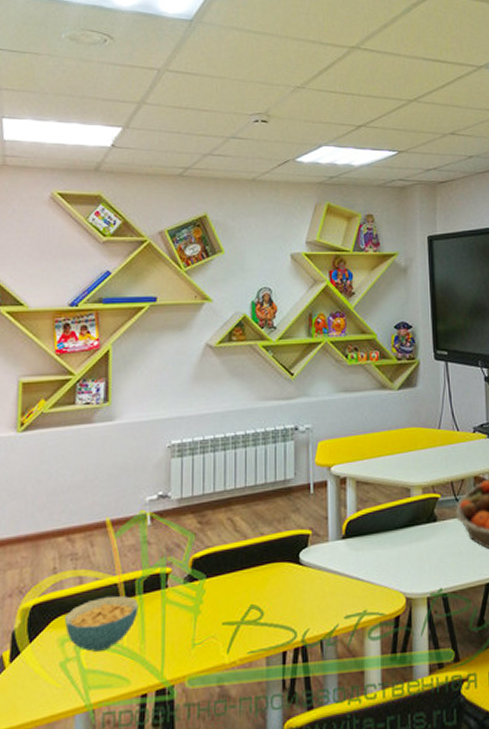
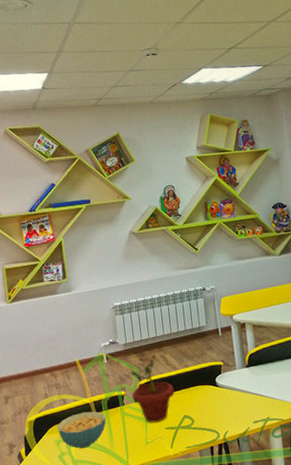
potted plant: none [180,512,241,615] -> present [129,352,174,423]

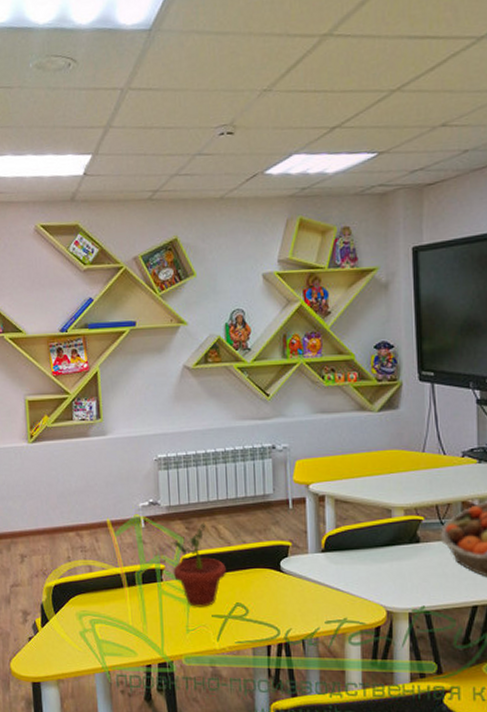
cereal bowl: present [57,411,106,449] -> none [81,583,139,627]

